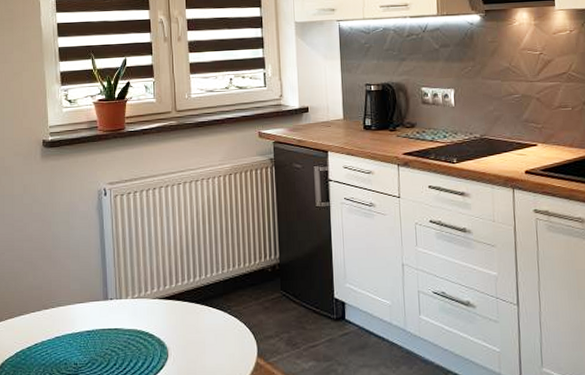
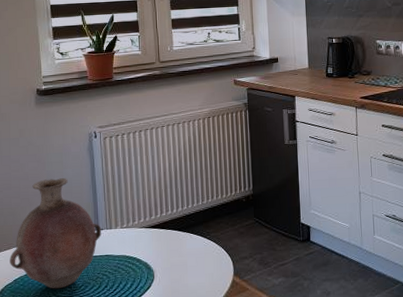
vase: none [11,240,111,365] -> present [10,178,102,289]

